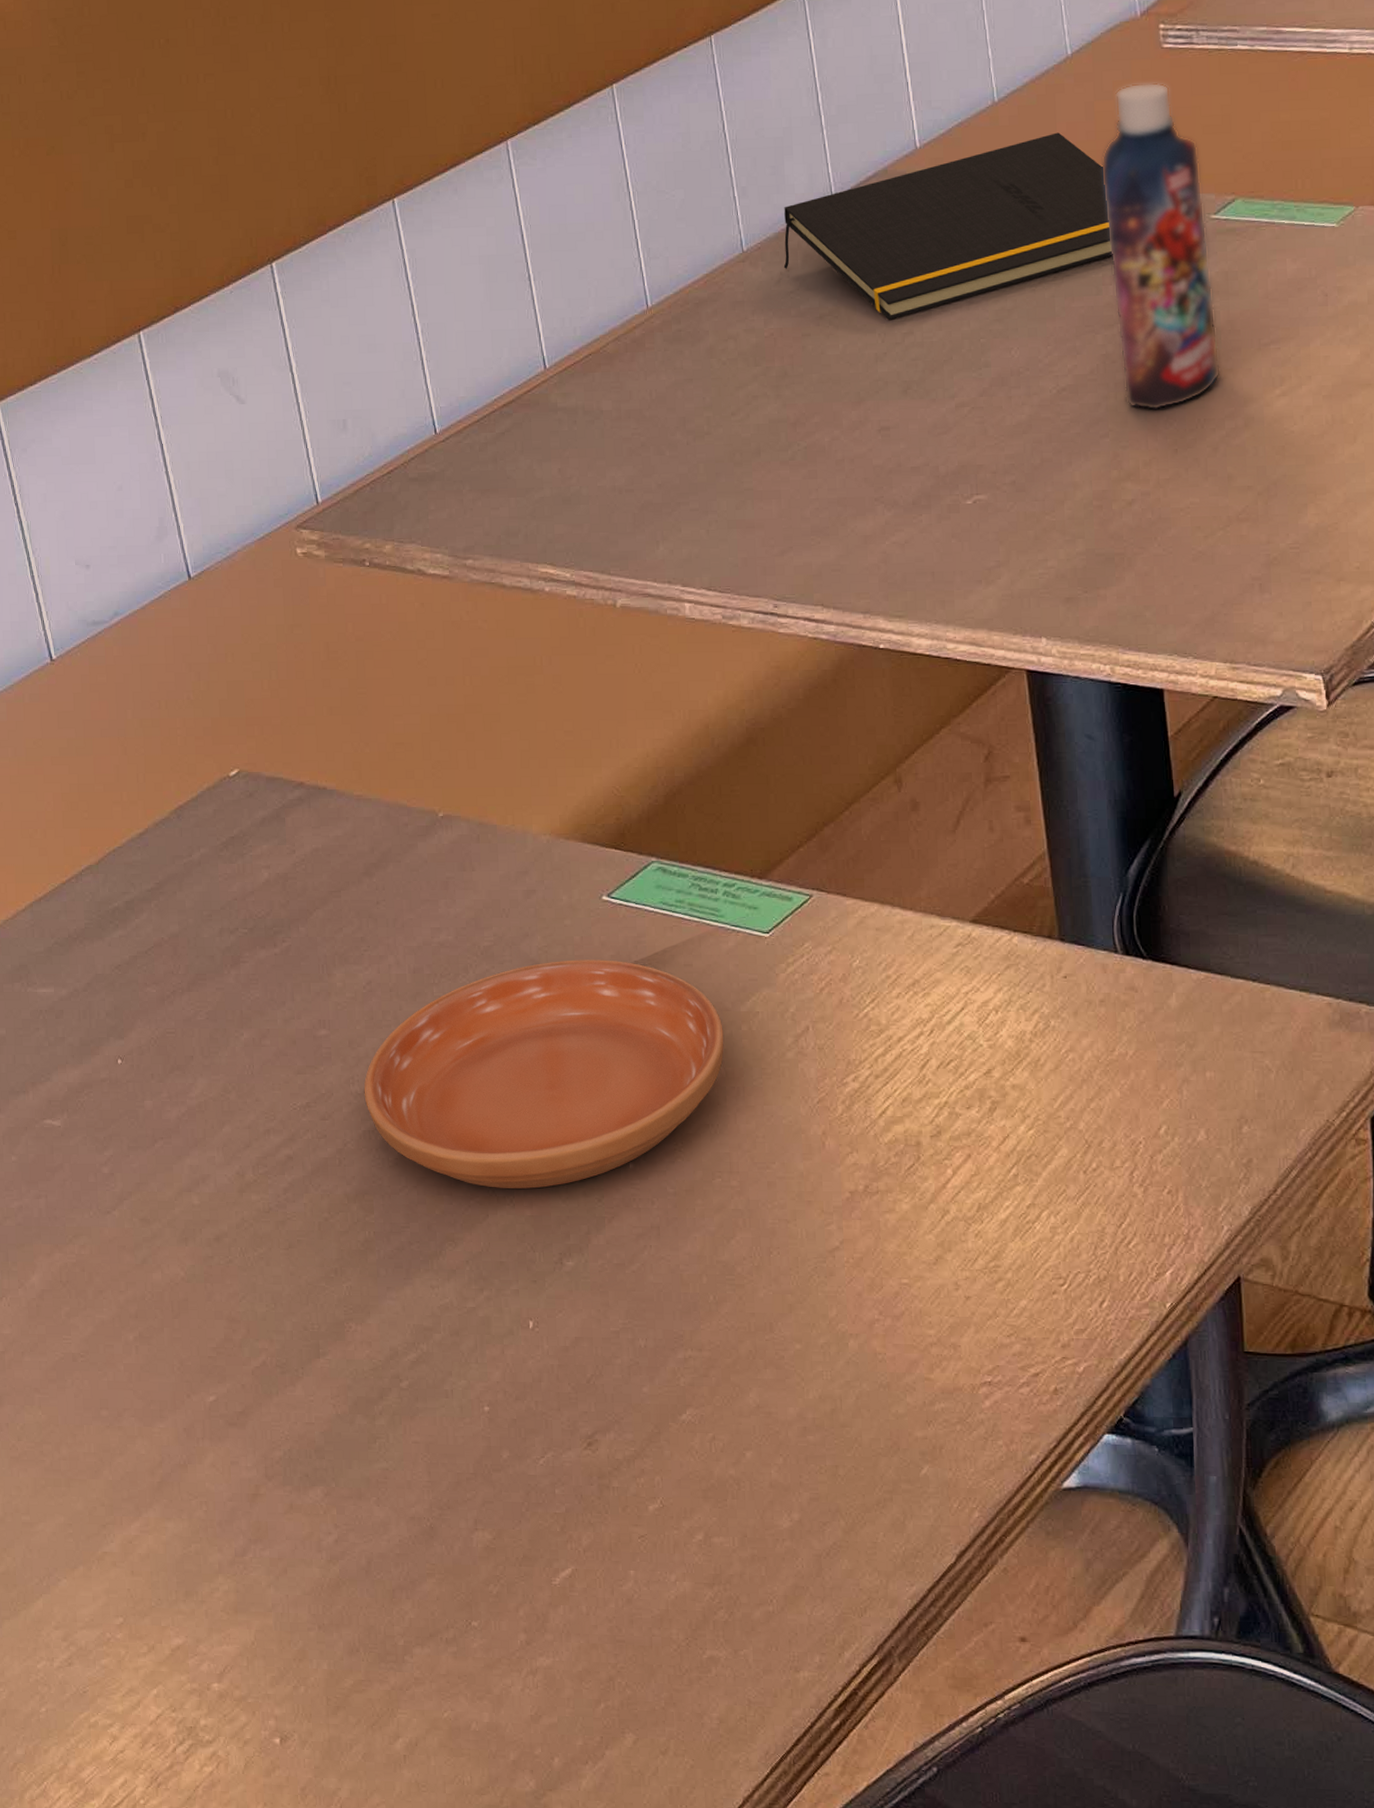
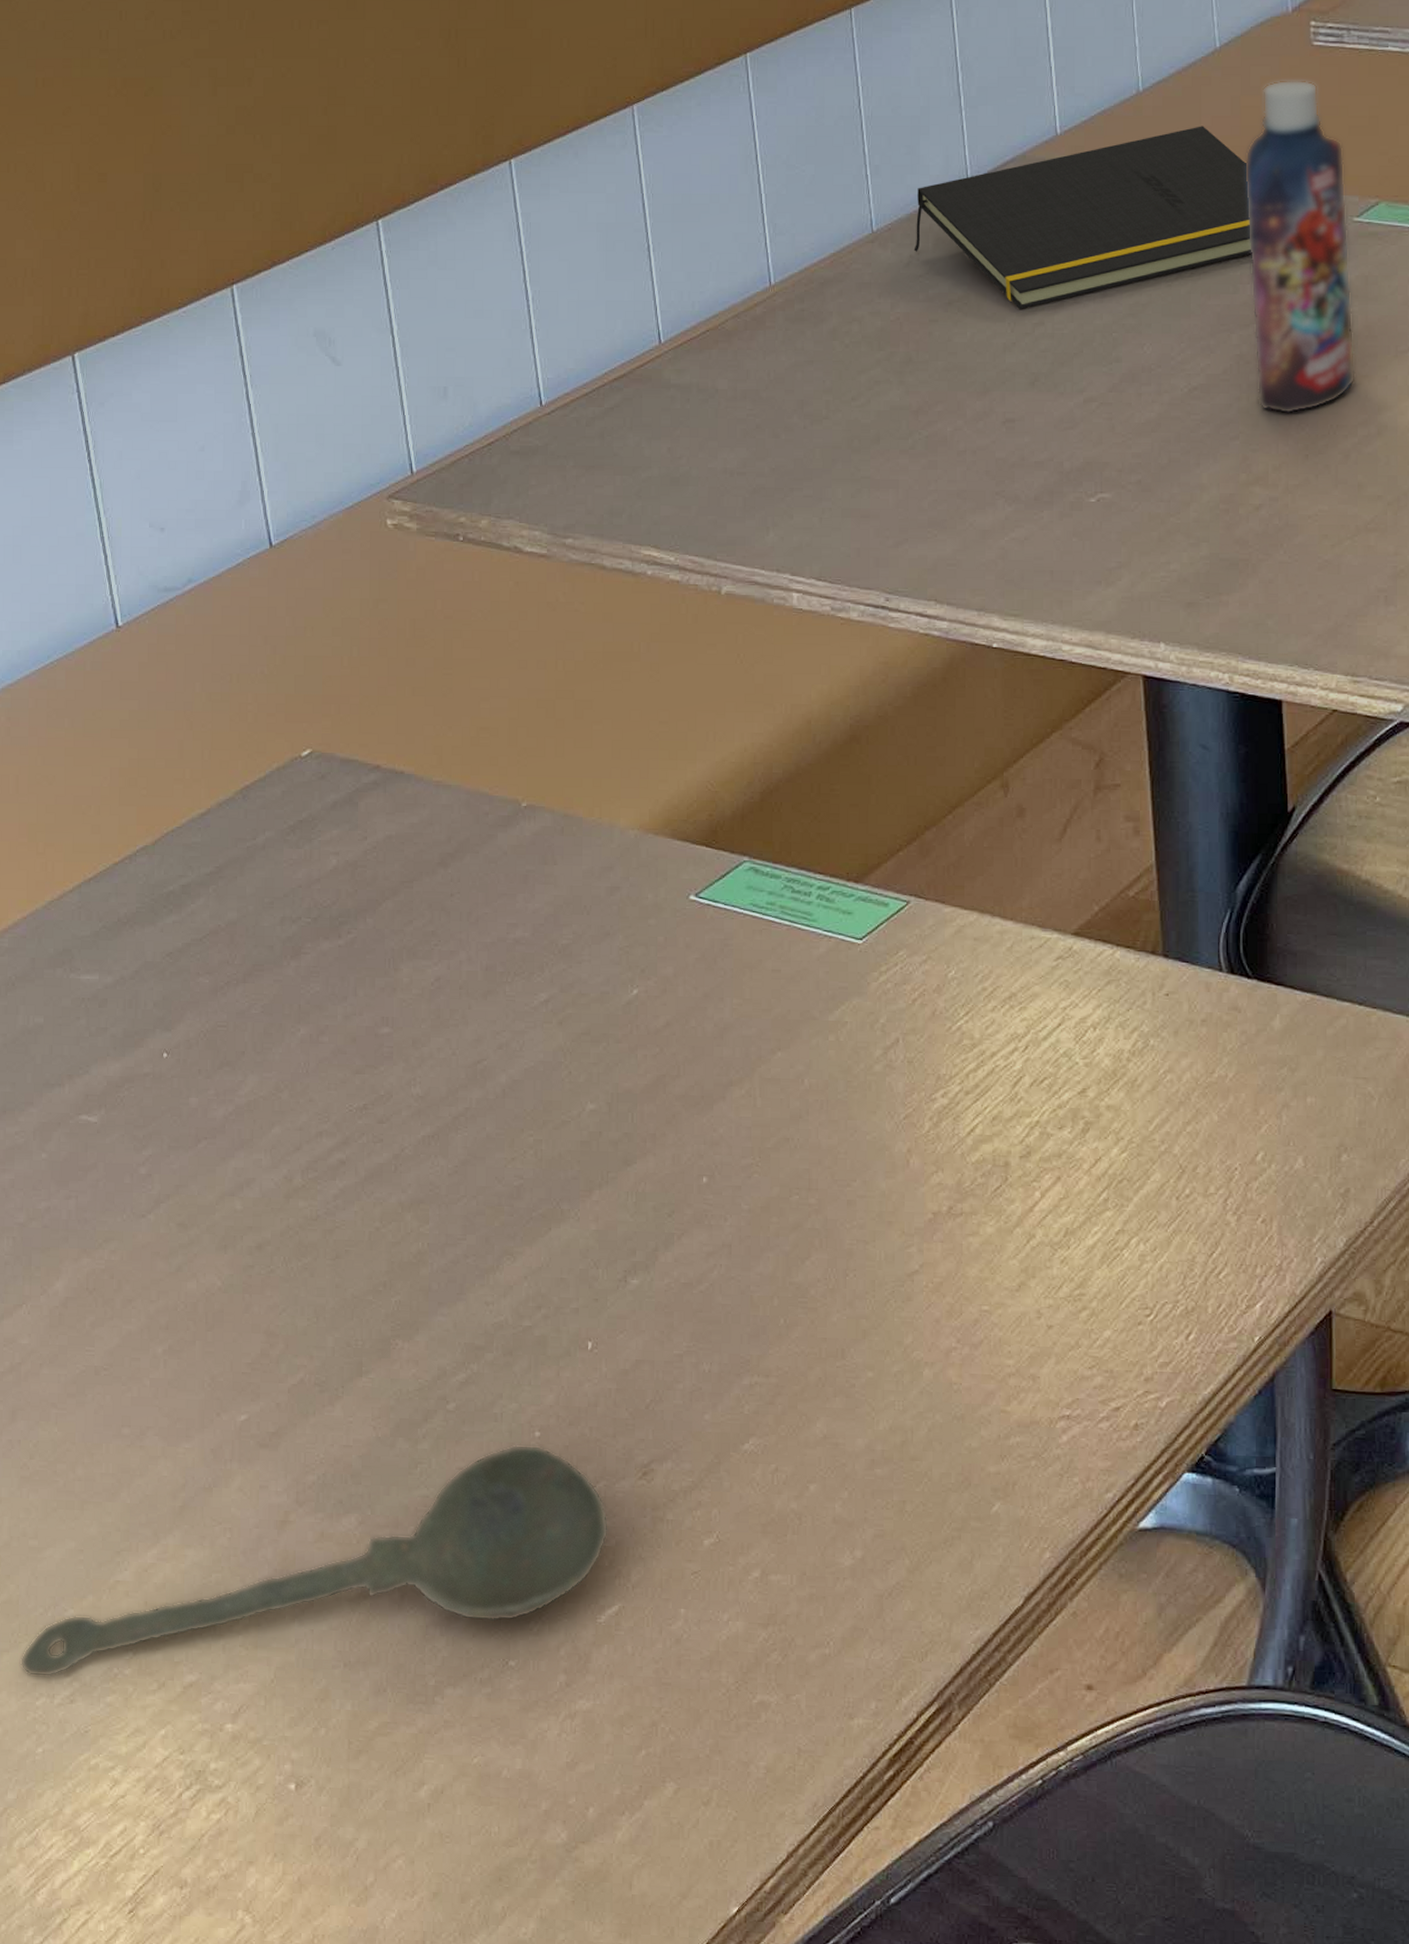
spoon: none [20,1419,559,1643] -> present [19,1444,609,1678]
saucer: present [364,960,724,1189] -> none [425,961,809,1202]

